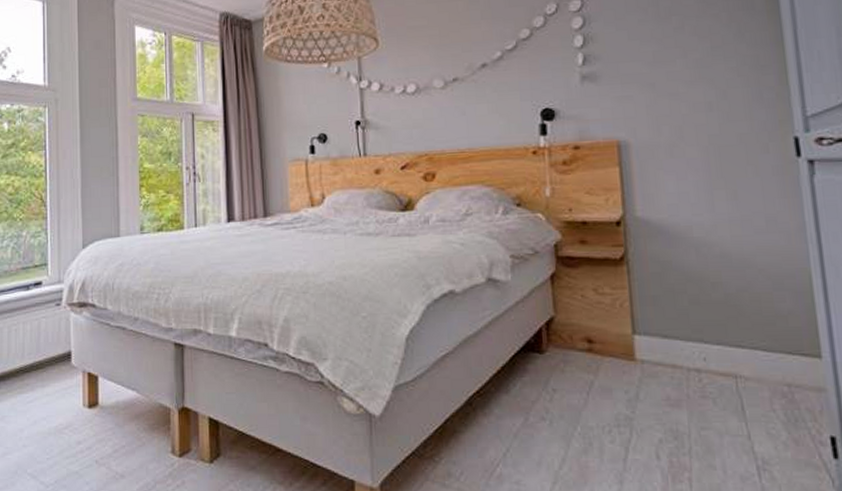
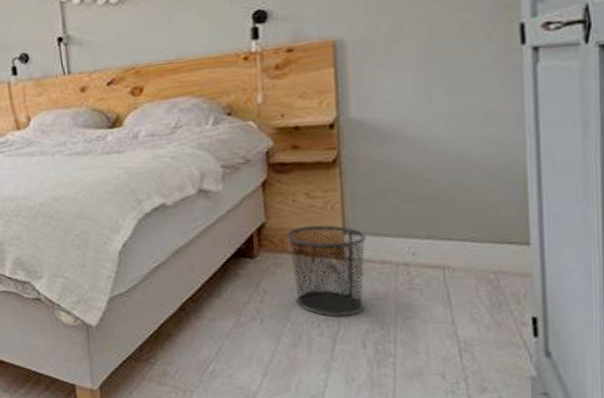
waste bin: none [574,323,657,423] -> present [285,225,366,317]

